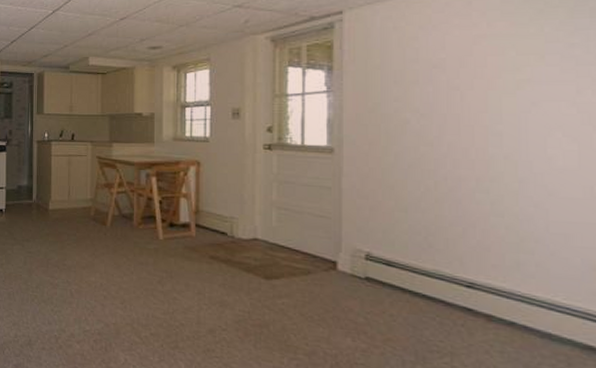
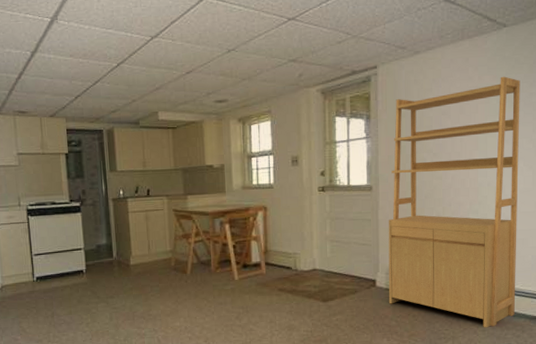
shelving unit: none [355,22,555,350] -> present [388,76,520,328]

